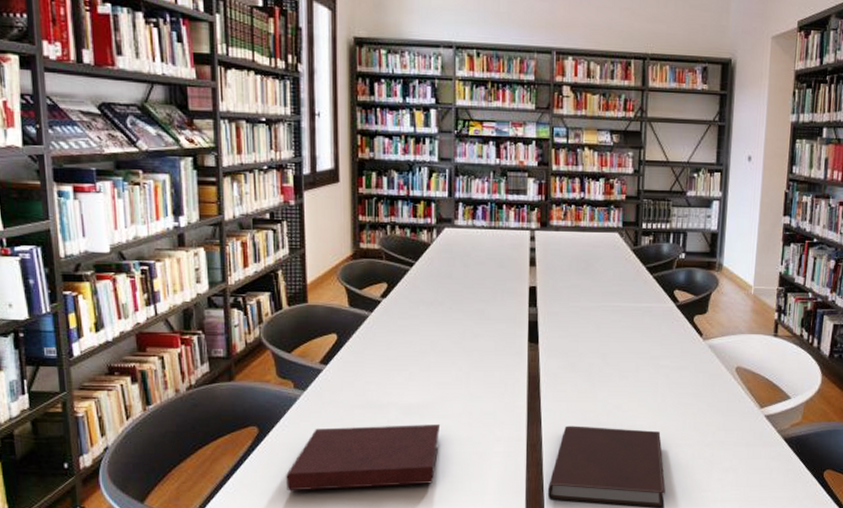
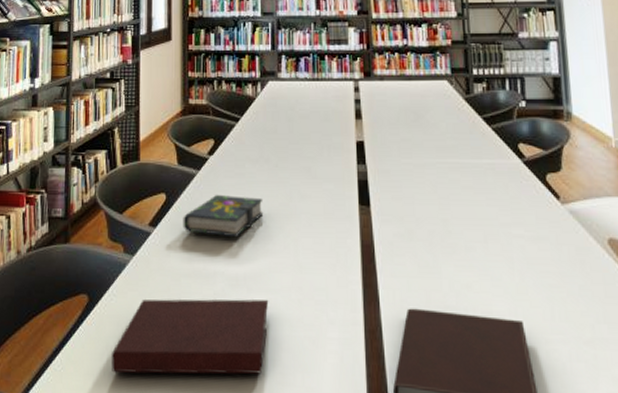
book: none [355,334,437,373] -> present [183,194,264,238]

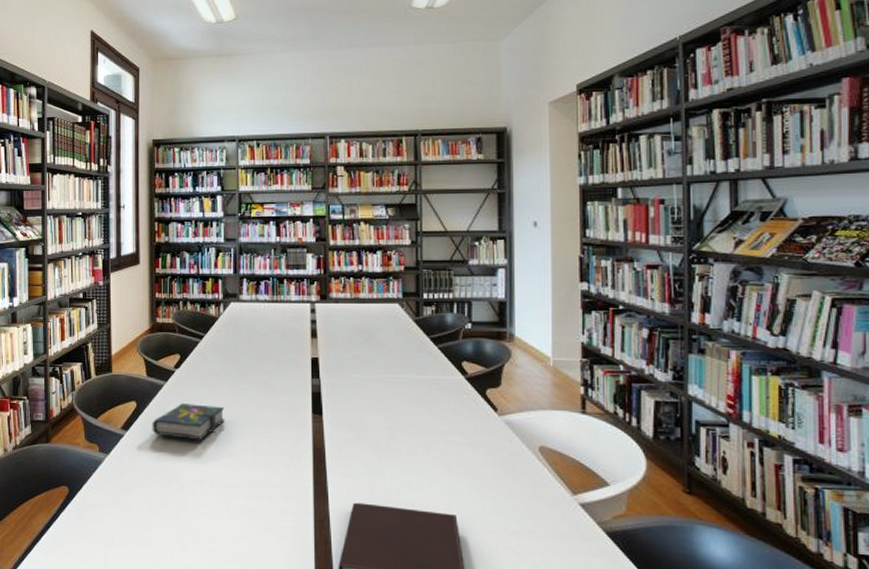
notebook: present [112,299,269,375] -> none [91,491,229,554]

